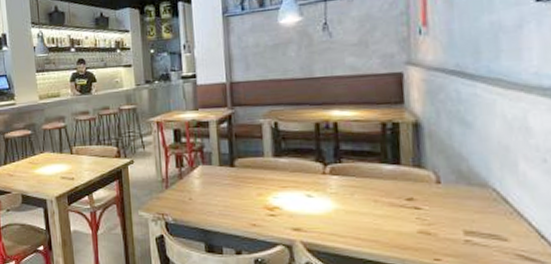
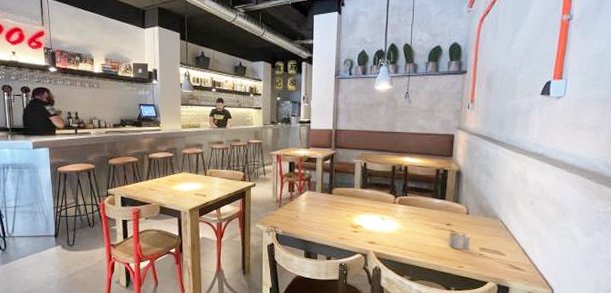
architectural model: none [412,197,448,233] -> present [448,223,471,249]

